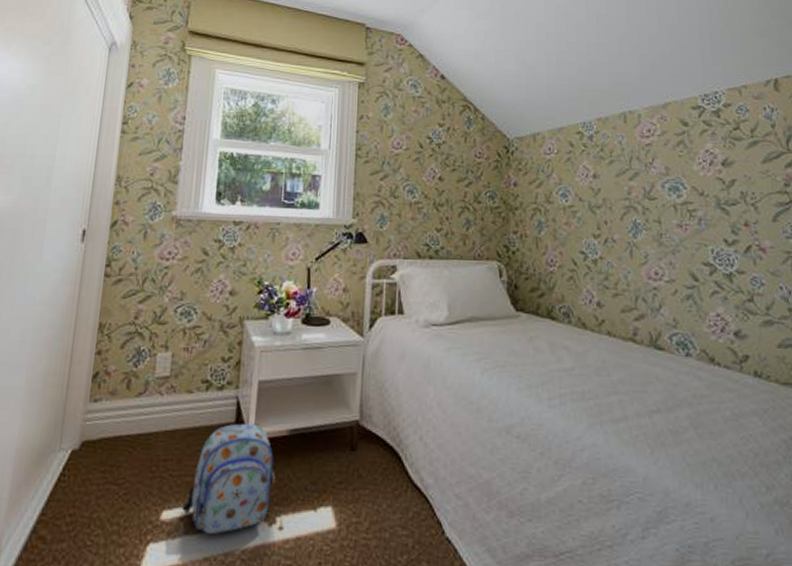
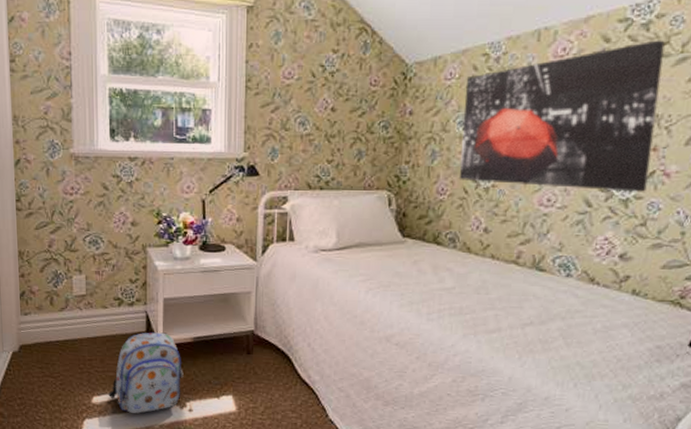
wall art: none [564,125,747,267] -> present [458,40,665,192]

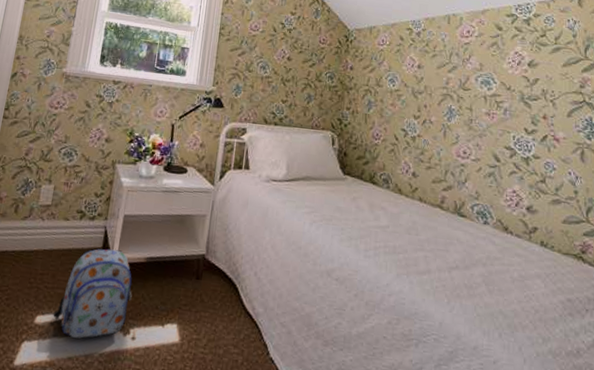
wall art: present [458,40,665,192] -> none [390,32,542,153]

